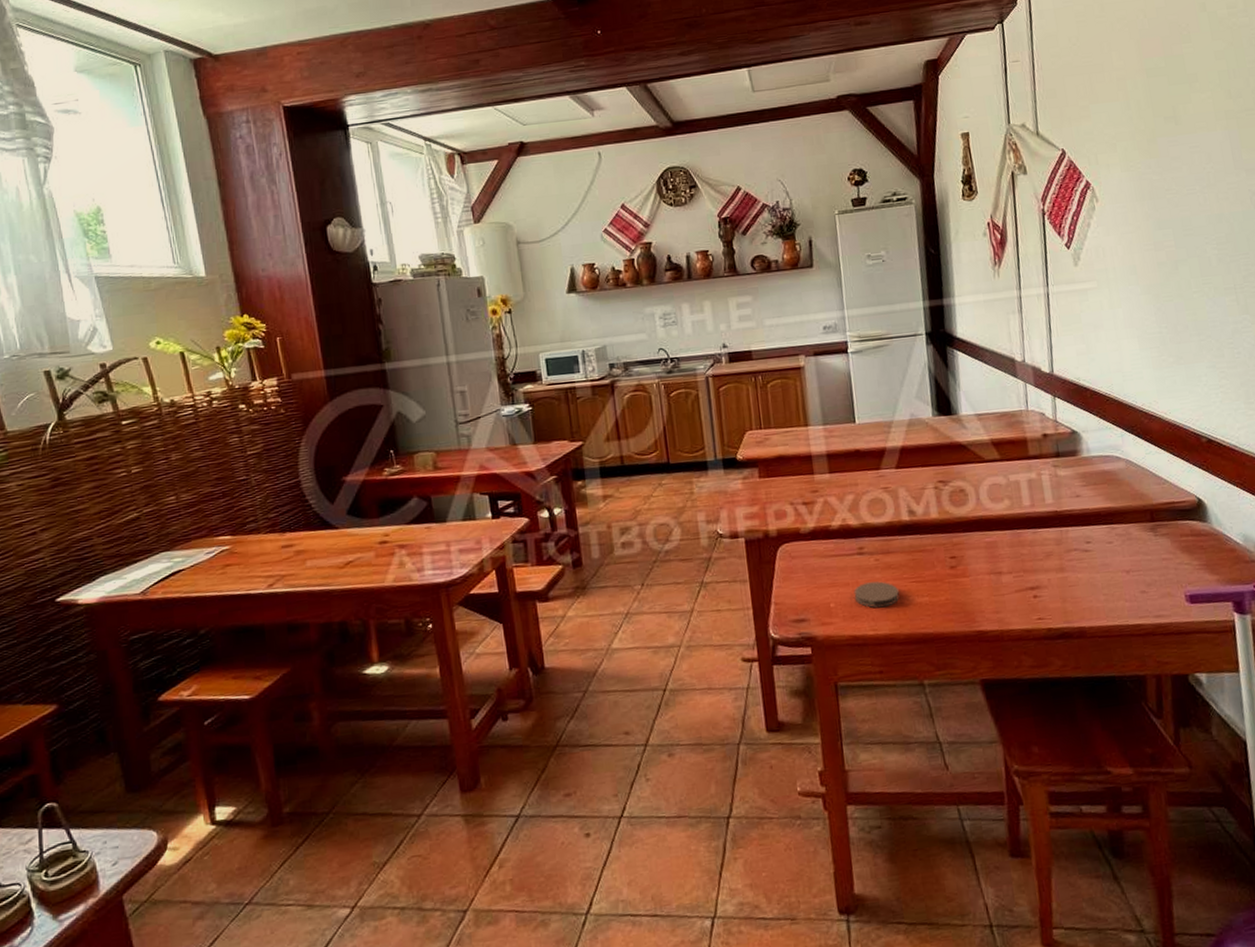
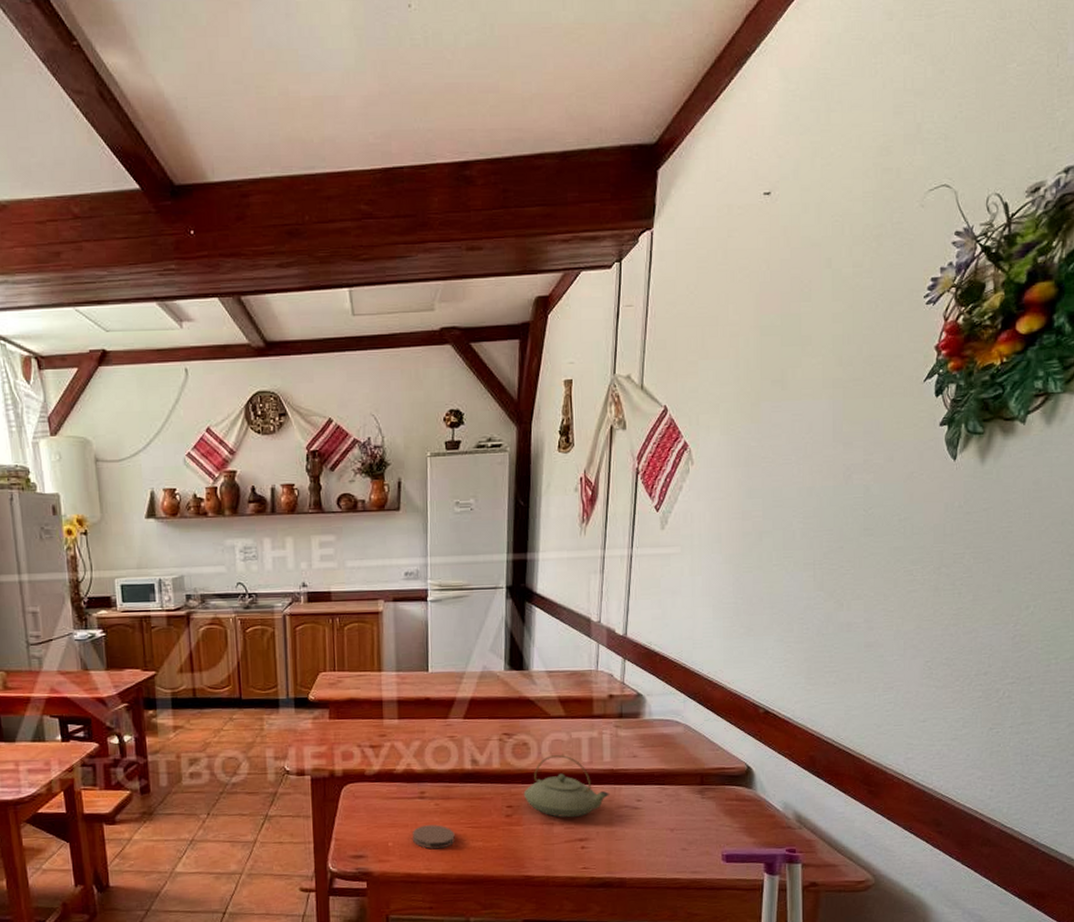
teapot: none [966,499,1057,566] -> present [523,754,610,818]

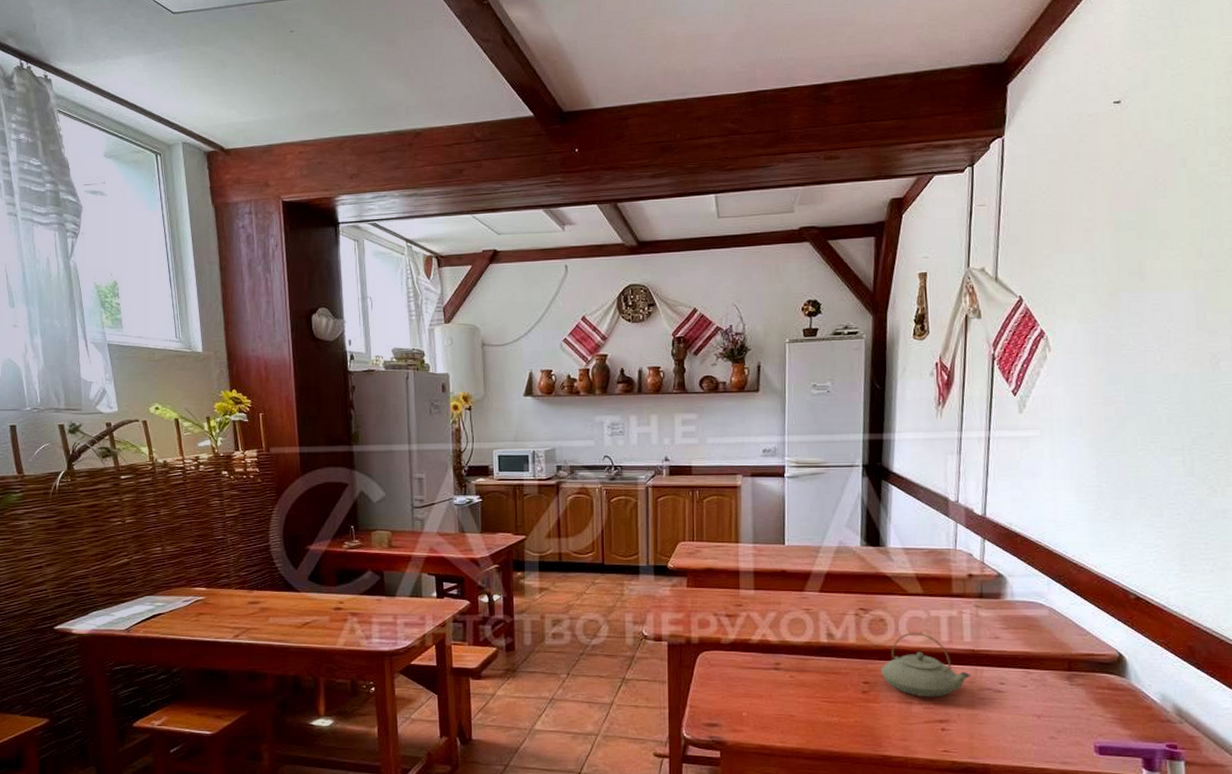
coaster: present [412,825,455,849] -> none [766,697,810,722]

